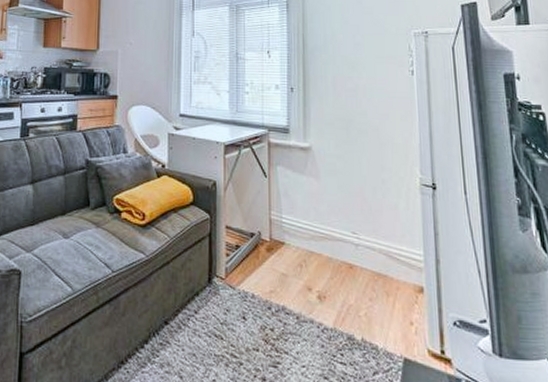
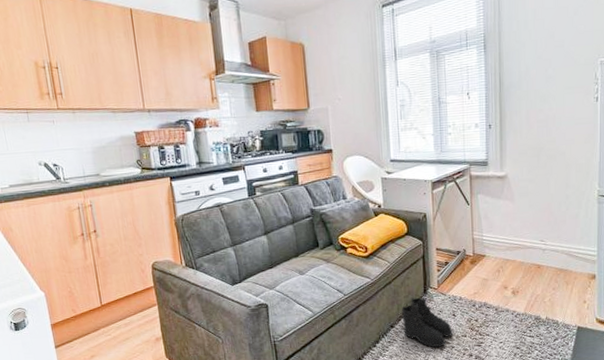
boots: none [177,287,242,362] -> present [400,297,453,348]

